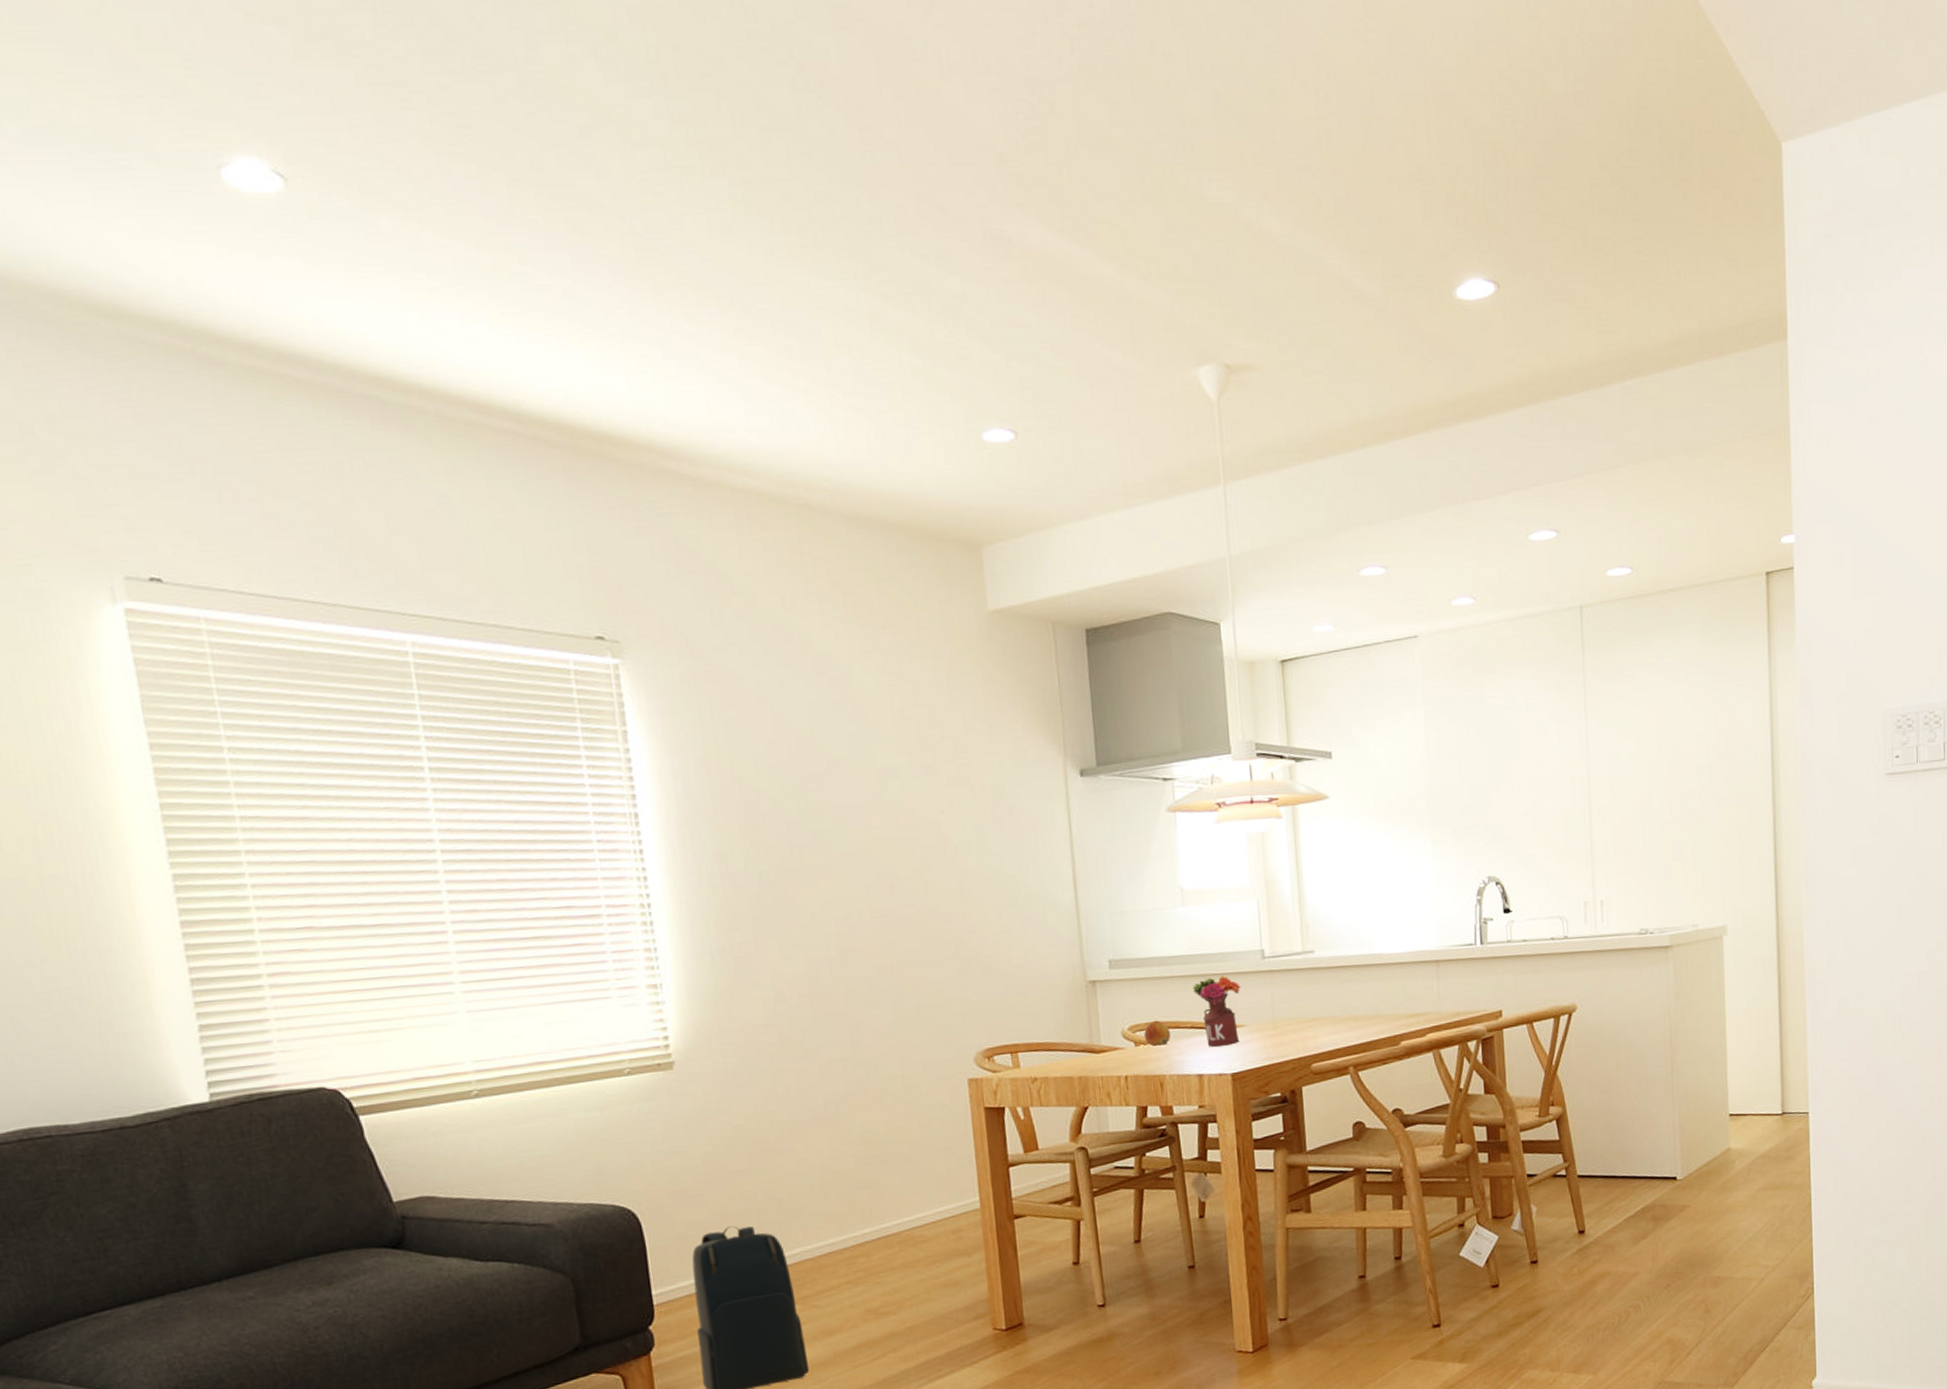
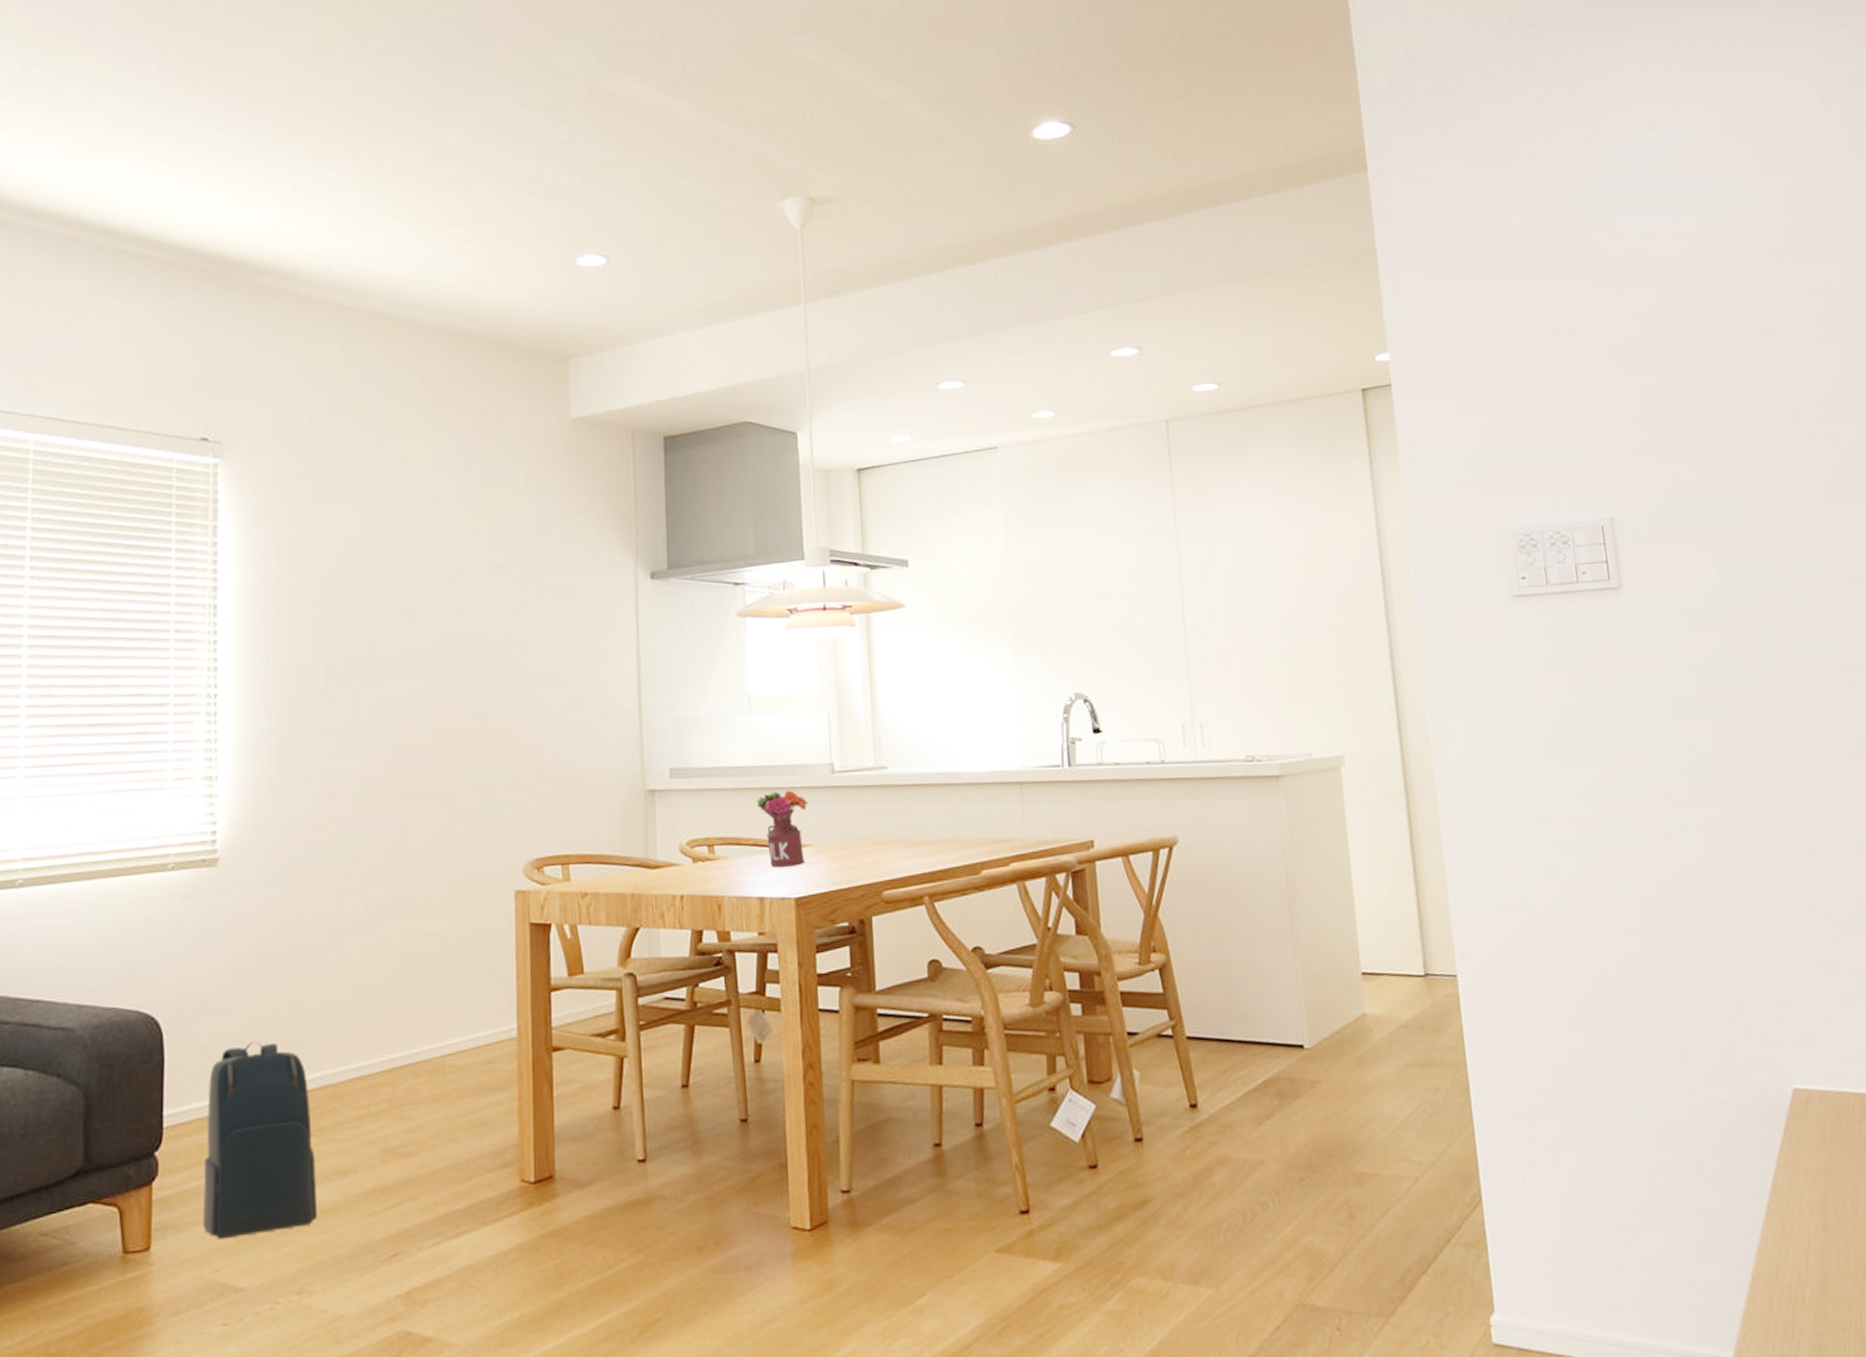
fruit: present [1144,1020,1171,1046] -> none [703,835,732,864]

